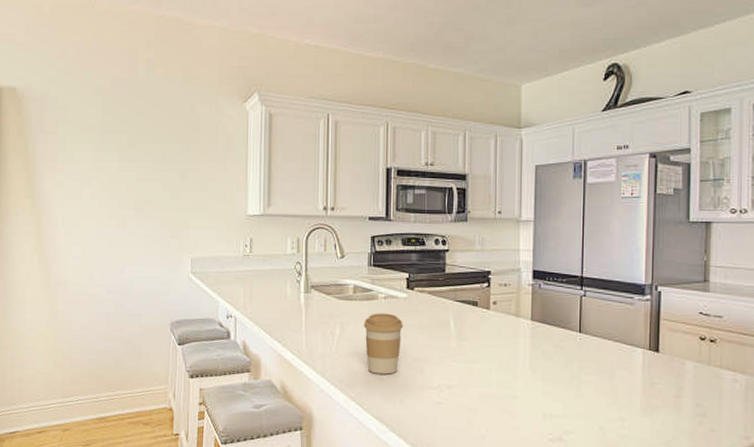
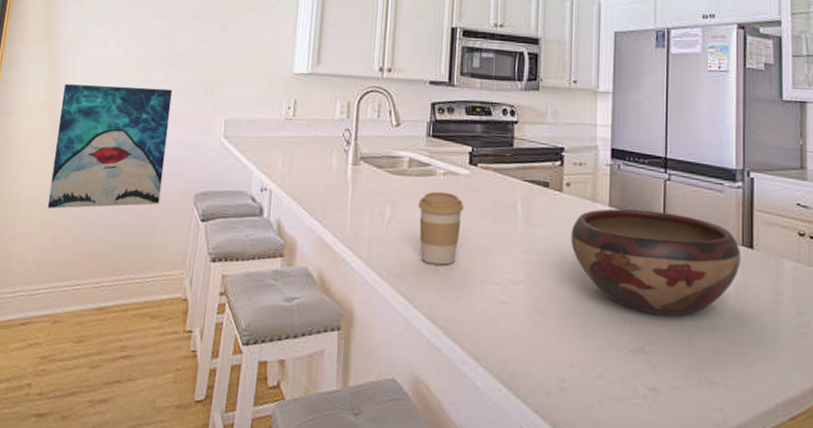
wall art: none [47,232,143,339] -> present [47,84,173,209]
decorative bowl: none [497,321,648,411] -> present [571,208,741,317]

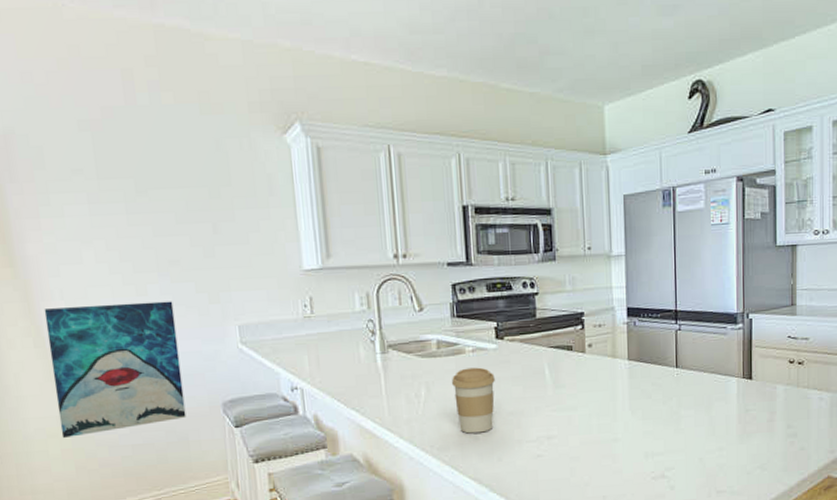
decorative bowl: present [571,208,741,317] -> none [595,358,742,446]

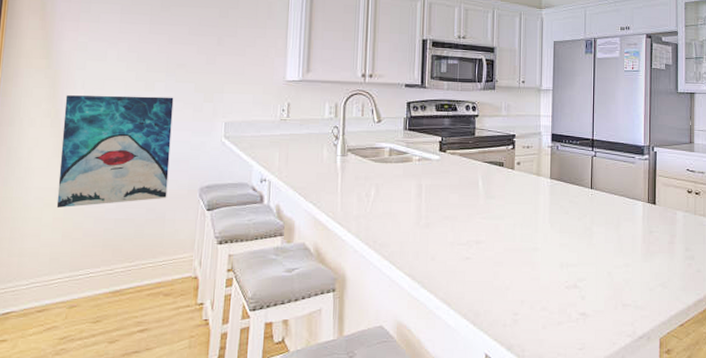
coffee cup: present [451,367,495,434] -> none [397,174,435,233]

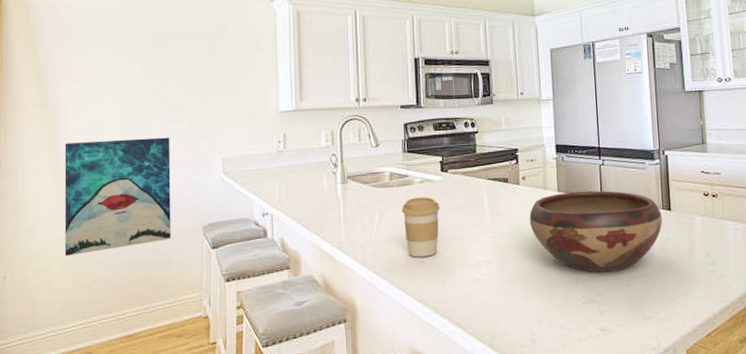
coffee cup: none [397,174,435,233] -> present [401,197,440,258]
decorative bowl: none [521,180,647,259] -> present [529,190,662,272]

